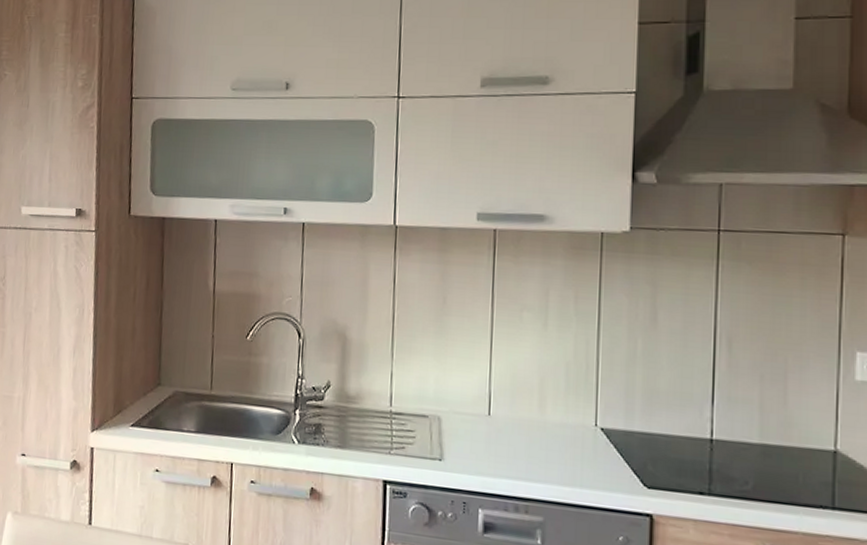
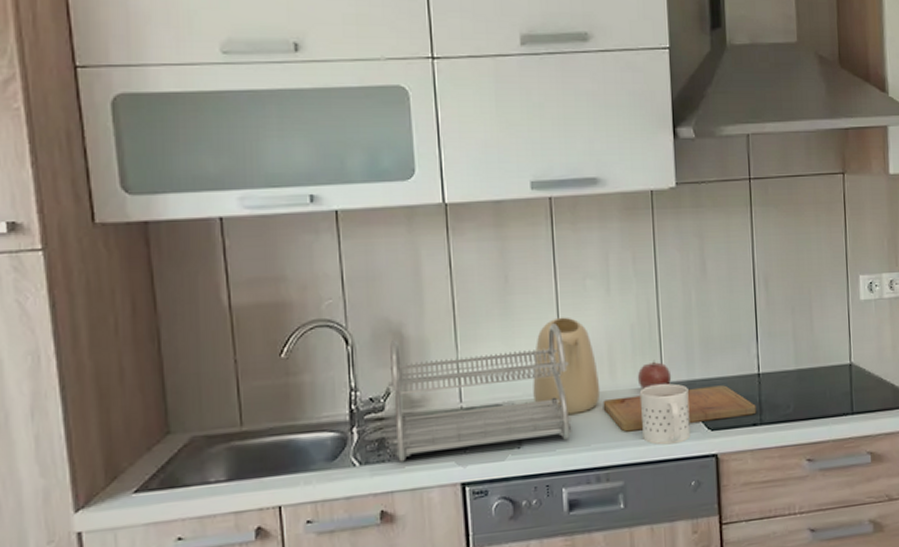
dish rack: none [327,339,498,463] -> present [388,324,572,462]
kettle: none [459,343,528,440] -> present [533,317,601,414]
cutting board: none [528,432,705,483] -> present [603,385,757,432]
fruit: none [568,402,607,431] -> present [637,359,672,389]
mug: none [568,427,625,494] -> present [639,383,691,445]

